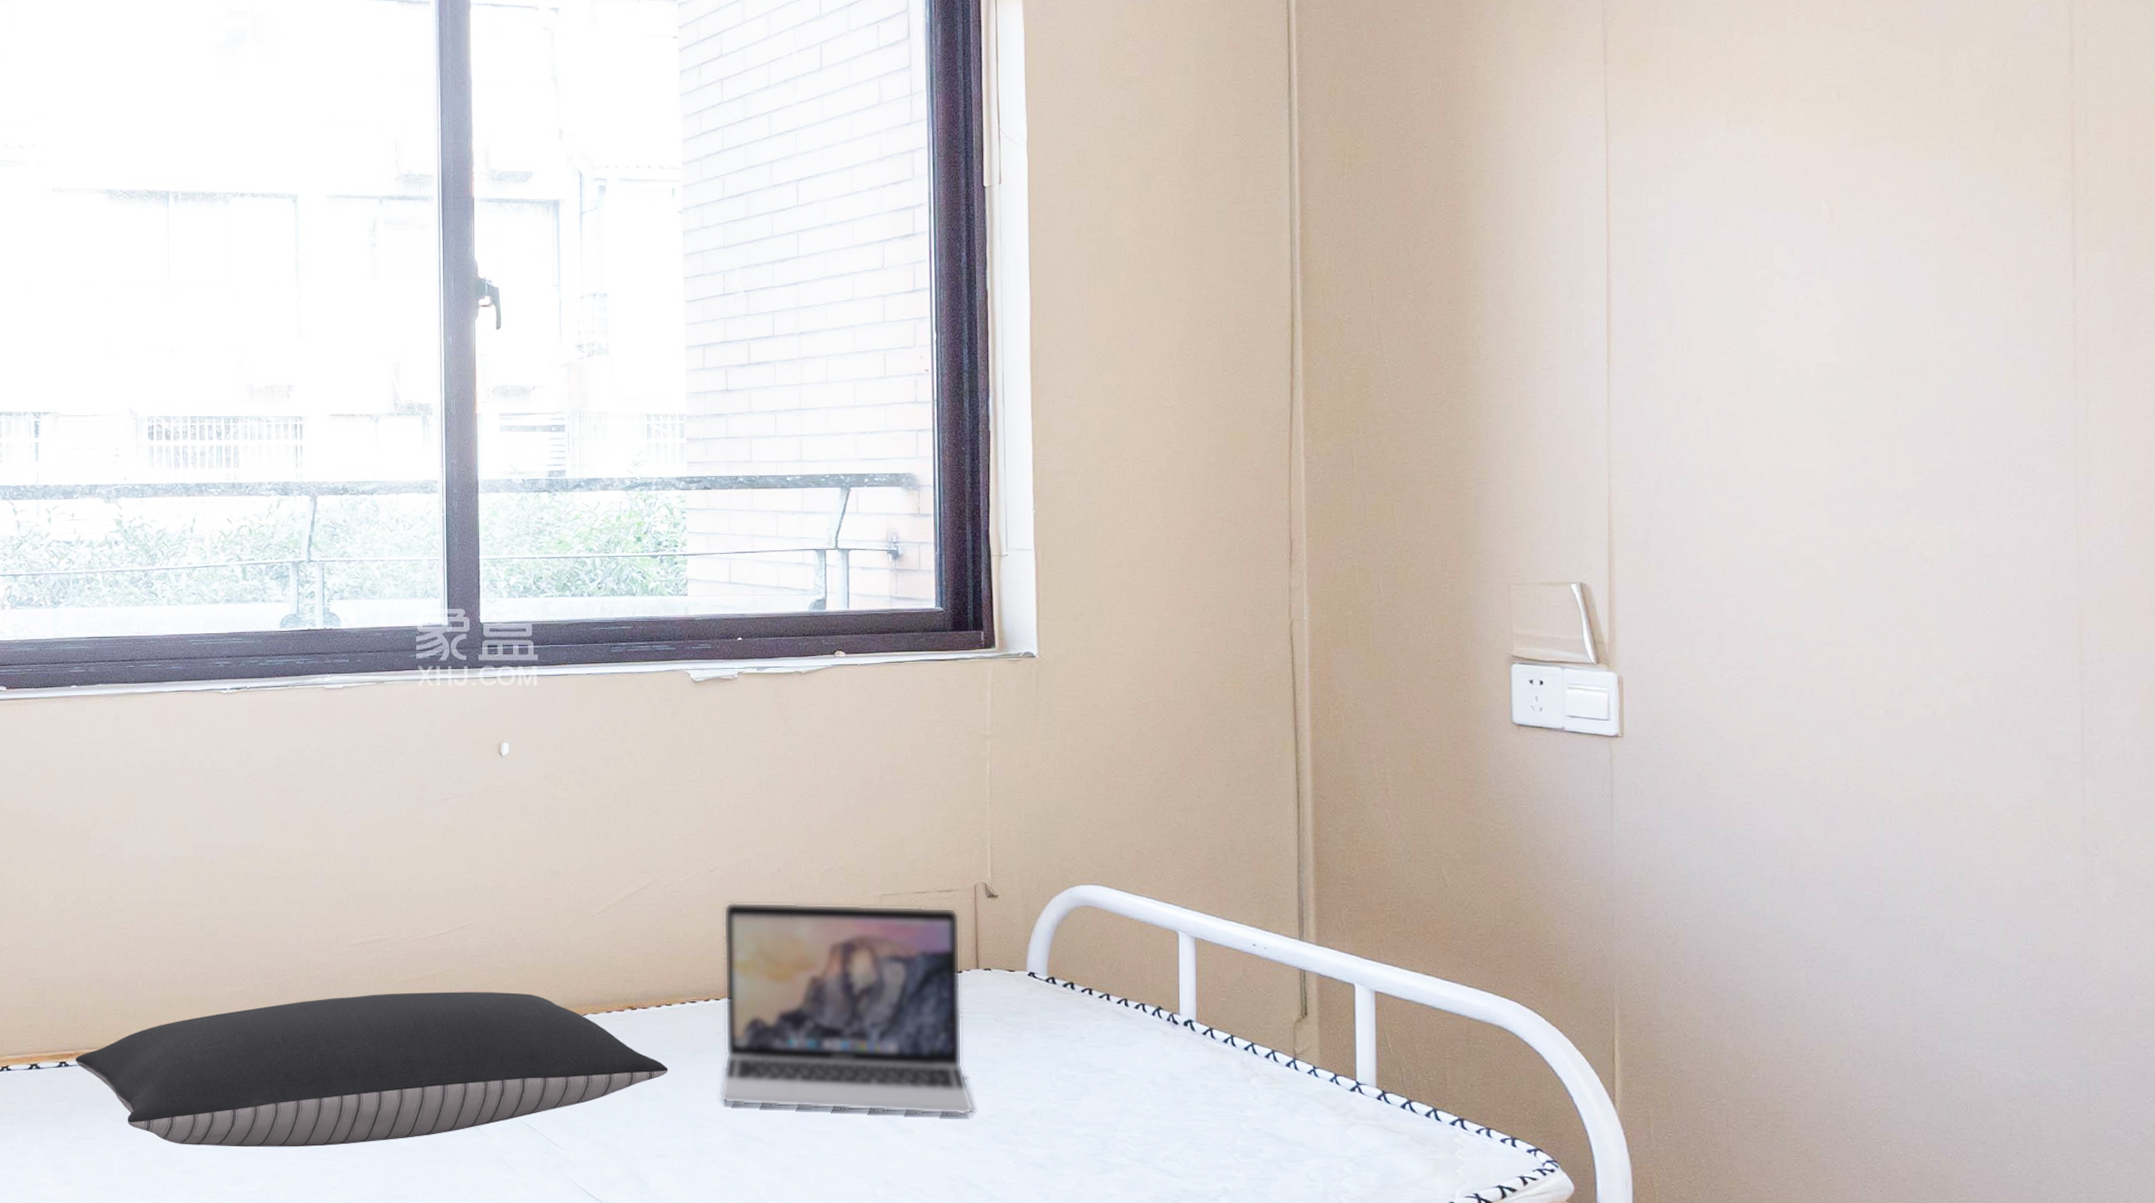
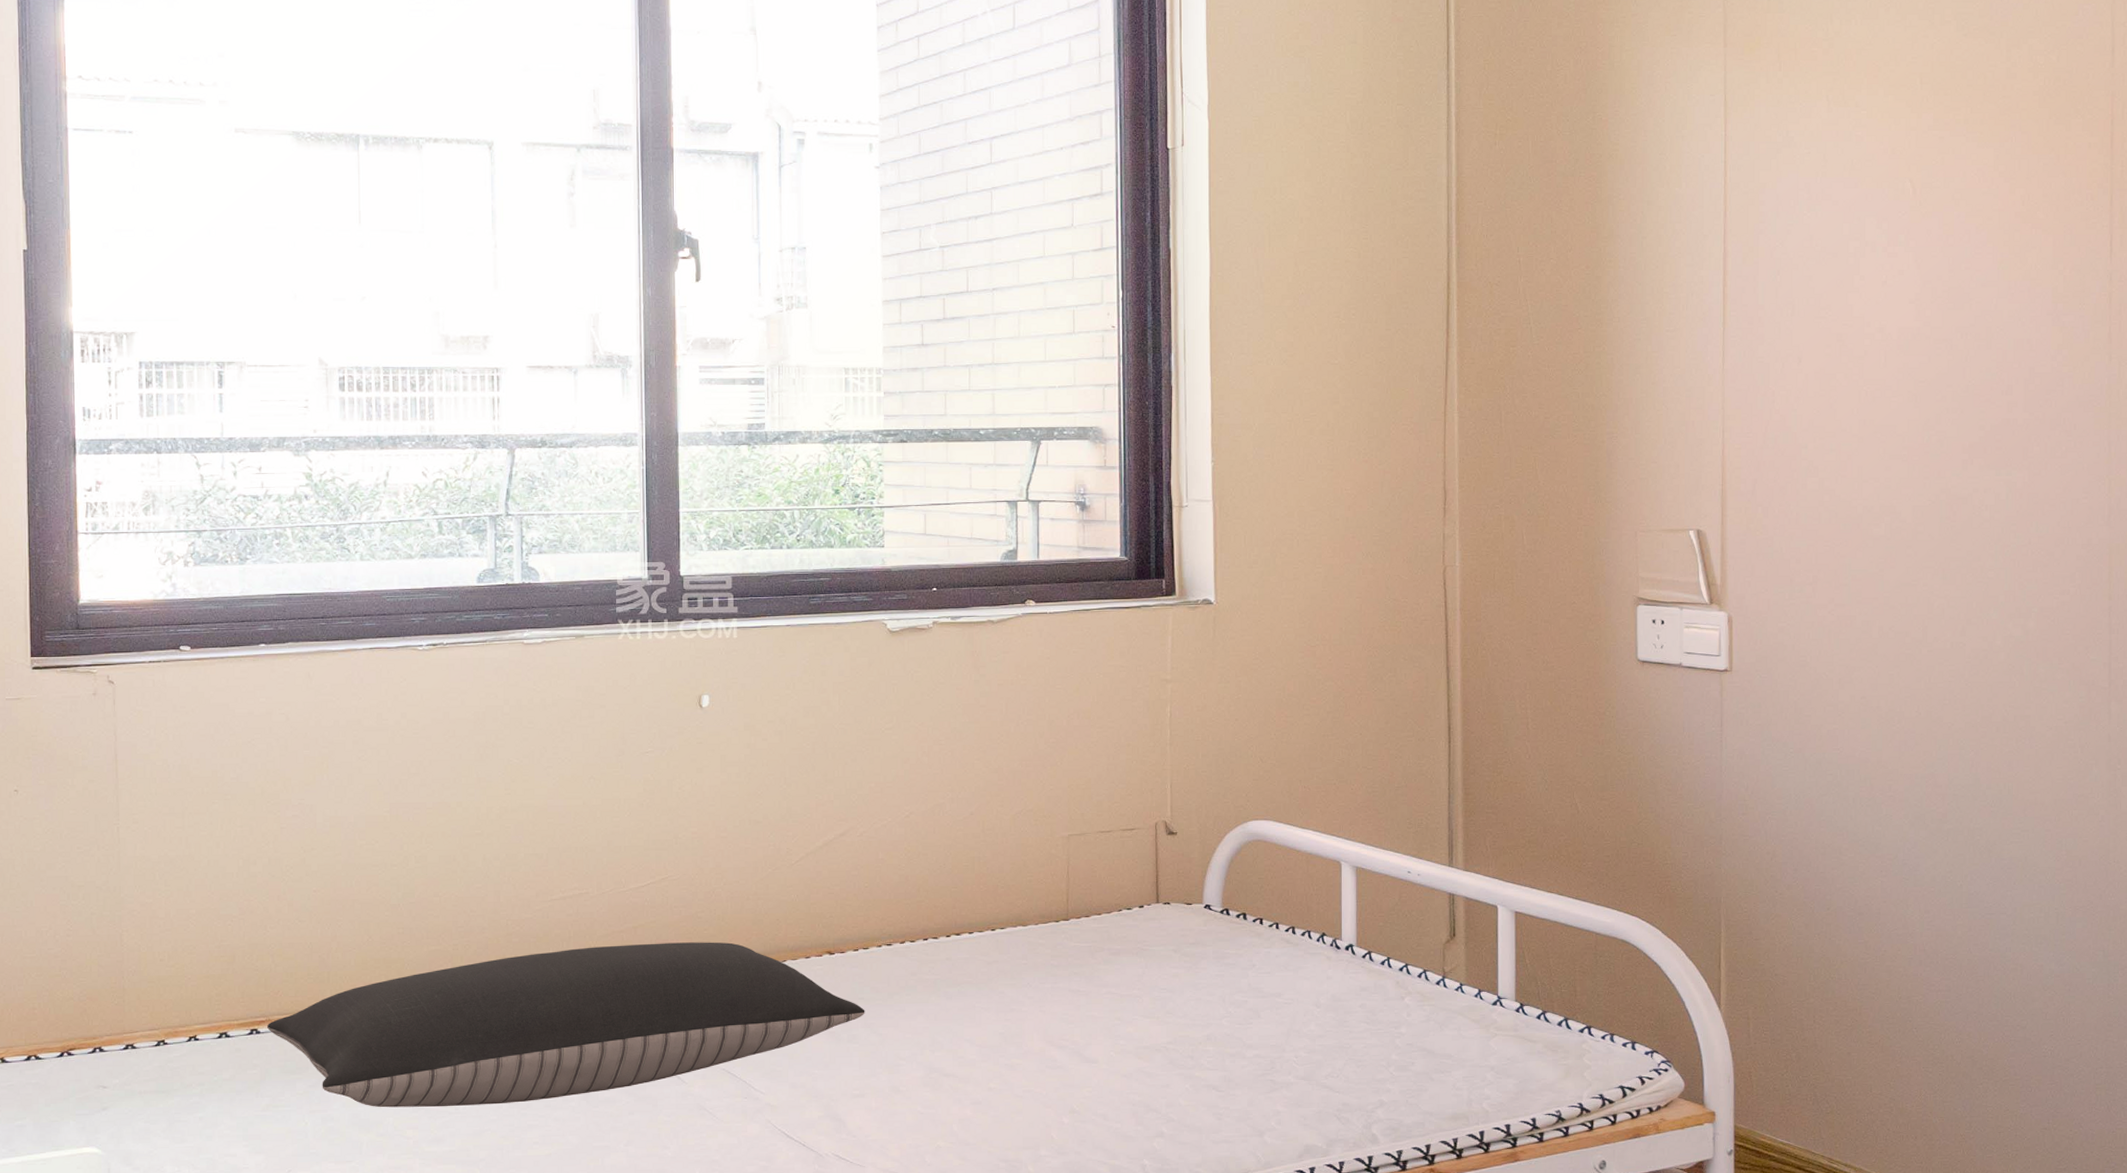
laptop: present [720,901,975,1116] -> none [914,845,1154,1044]

